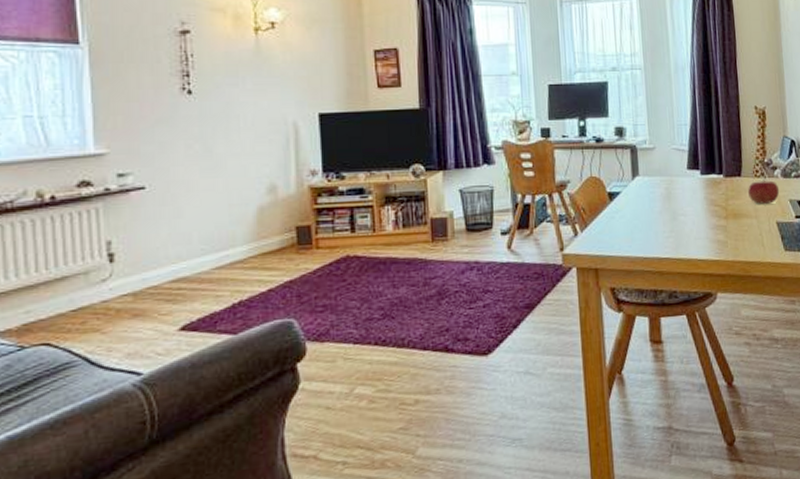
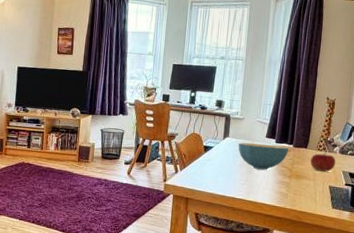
cereal bowl: none [653,178,719,214] -> present [238,142,289,170]

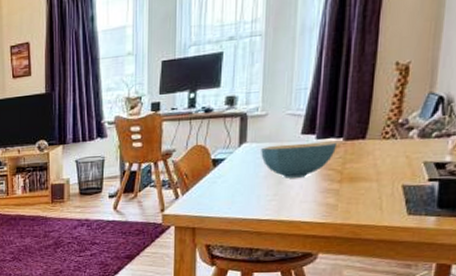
fruit: present [310,152,336,172] -> none [371,139,413,167]

